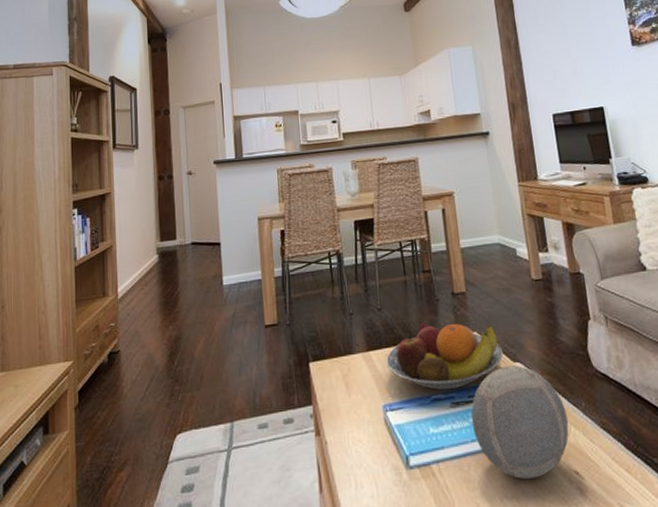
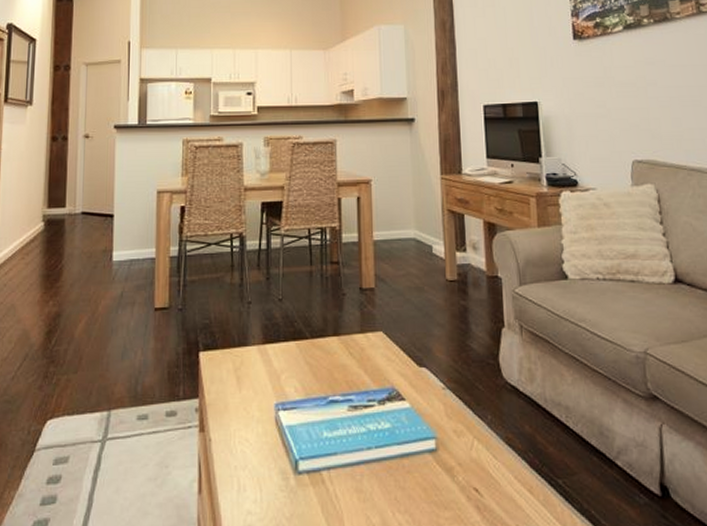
fruit bowl: present [386,321,504,391] -> none [283,316,409,392]
decorative orb: present [471,365,569,480] -> none [369,370,472,494]

